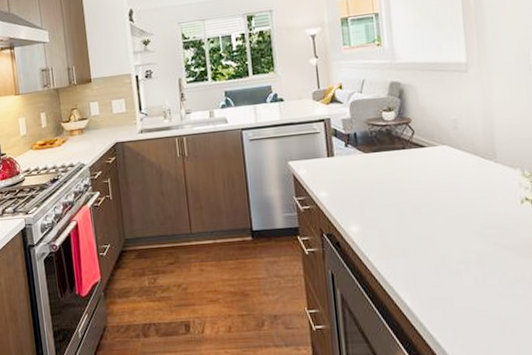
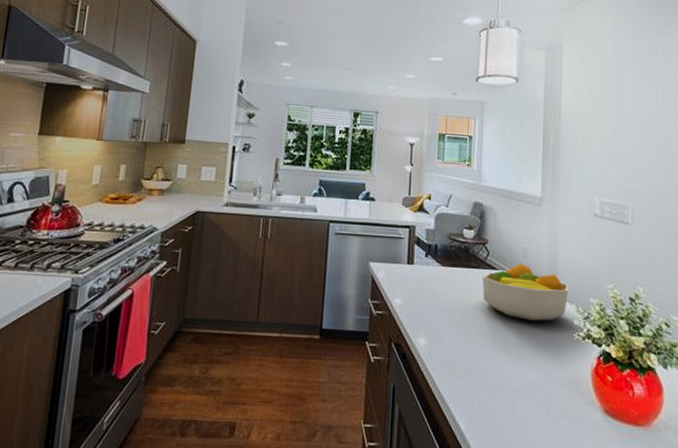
fruit bowl: none [409,135,511,193] -> present [482,262,569,321]

